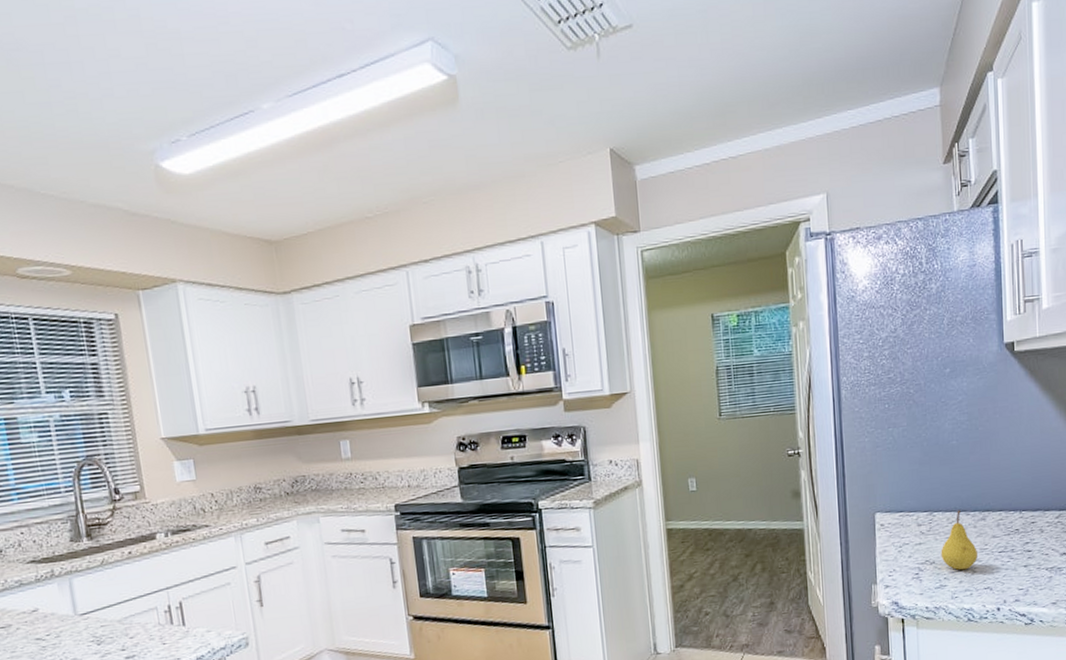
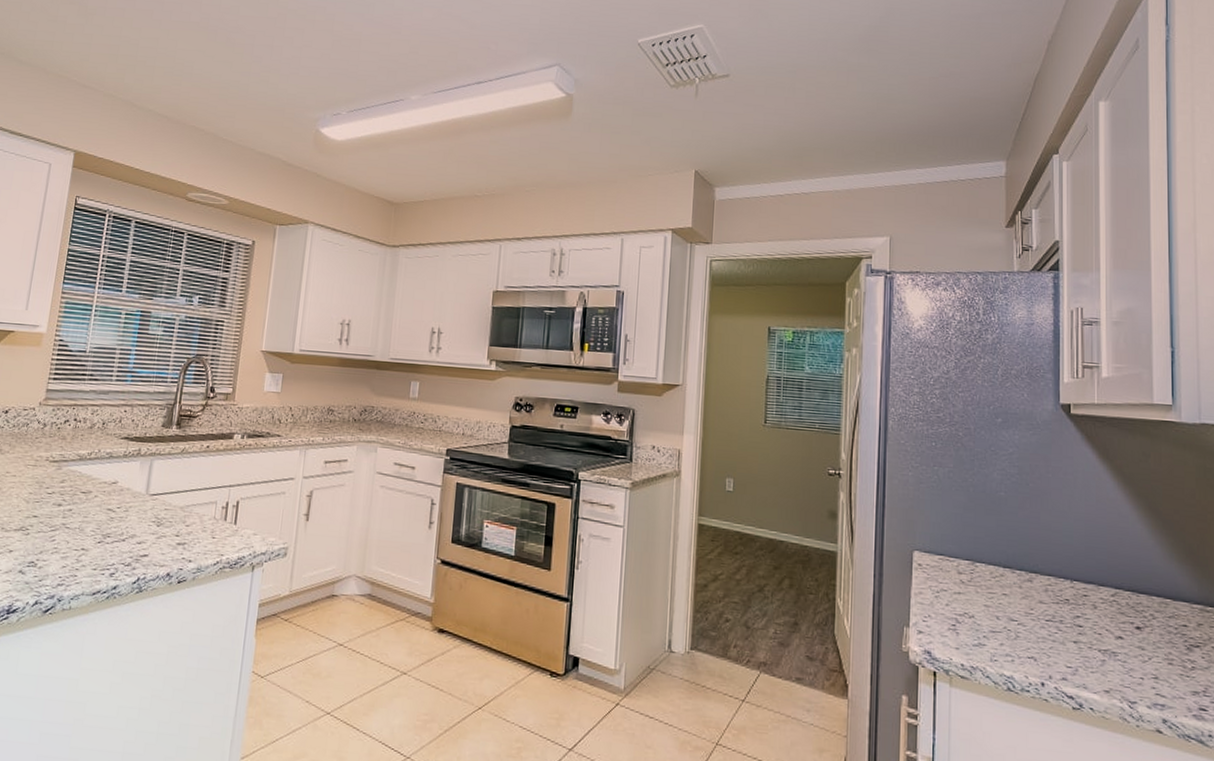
fruit: present [940,510,978,571] -> none [981,565,1022,632]

